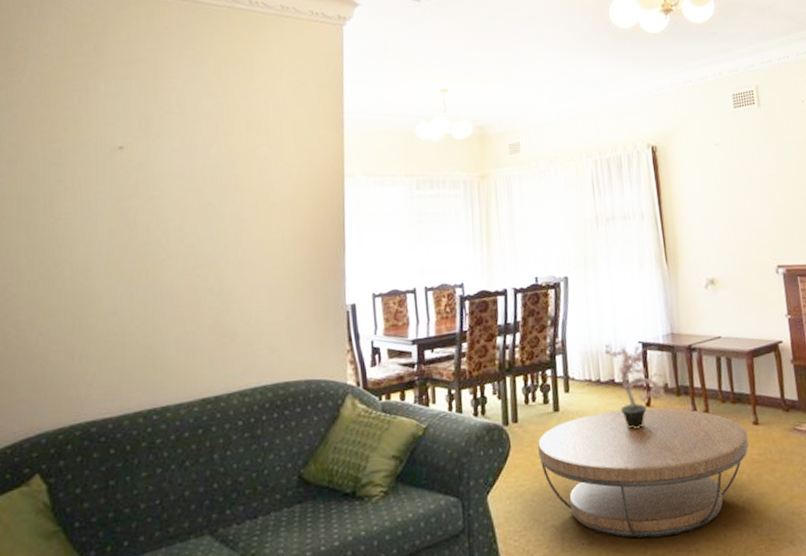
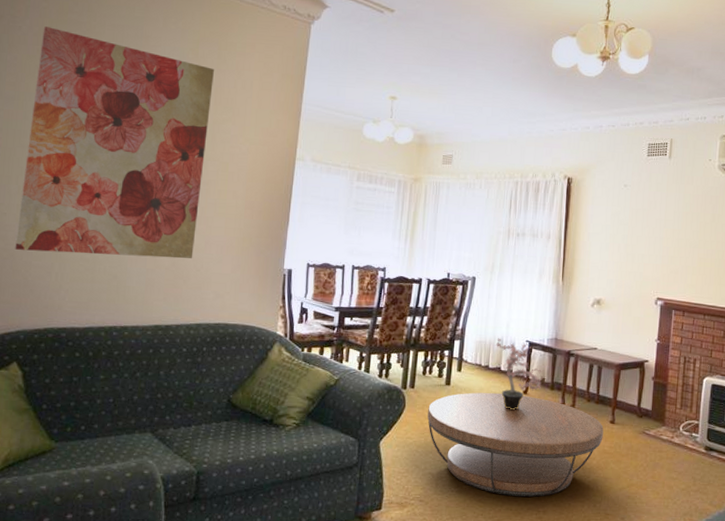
wall art: none [29,74,242,335] -> present [15,26,214,259]

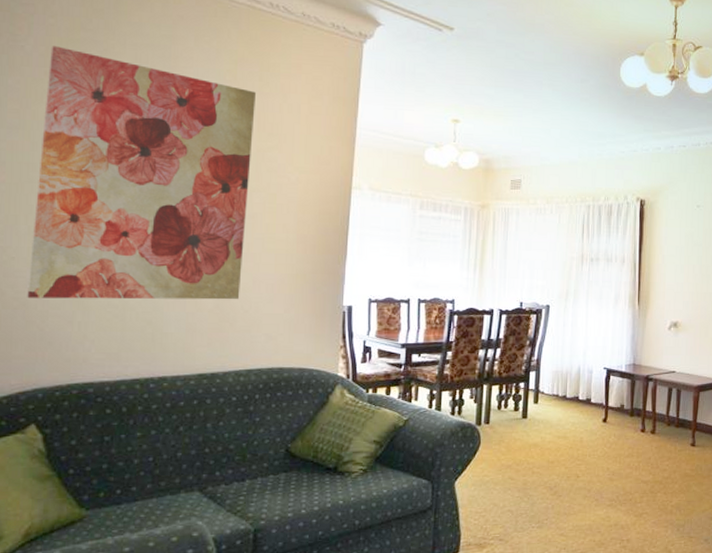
coffee table: present [427,392,604,497] -> none [504,423,685,527]
potted plant: present [495,338,544,410] -> none [572,367,623,439]

